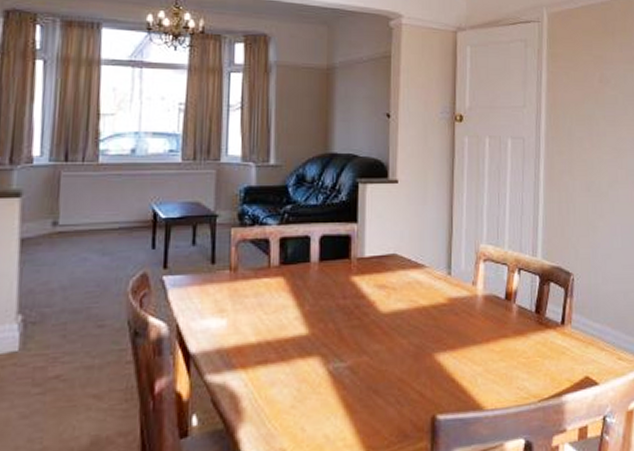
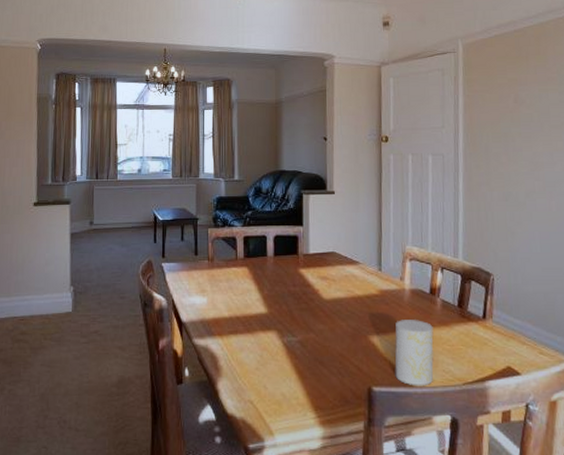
cup: none [463,330,508,409] -> present [395,320,434,386]

